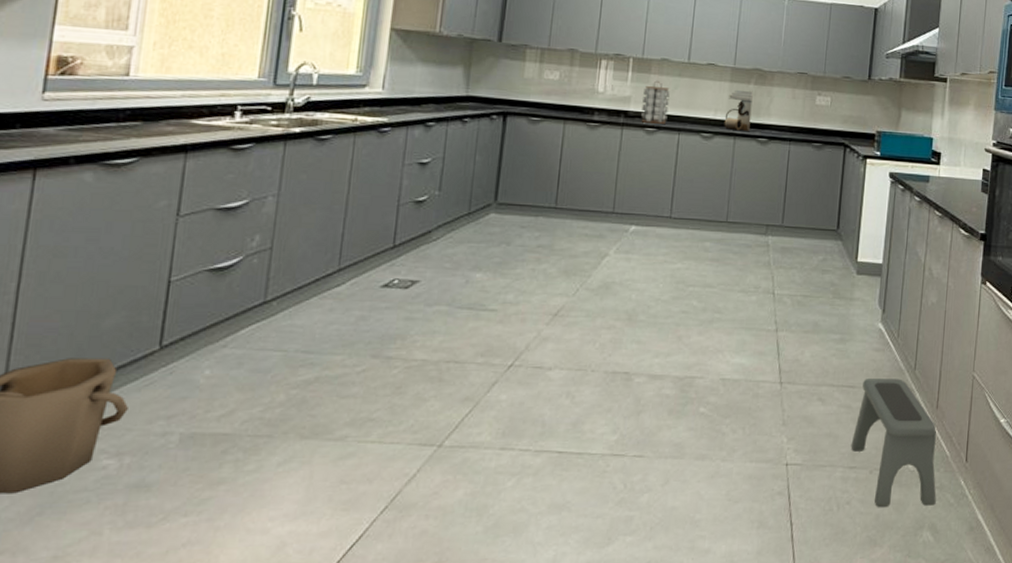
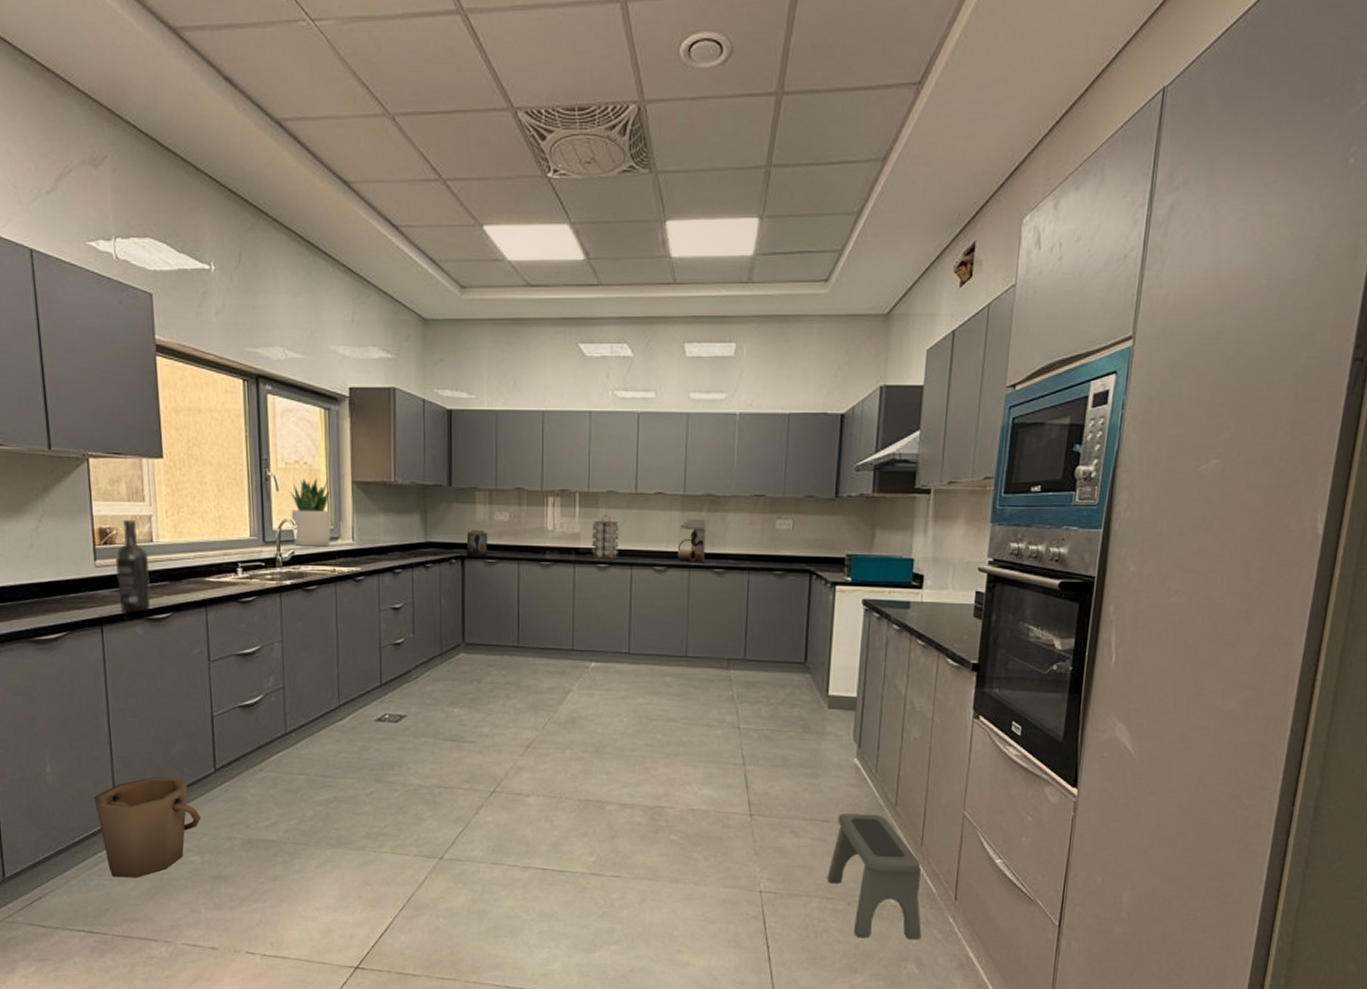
wine bottle: none [67,49,120,156] -> present [115,520,151,613]
planter: none [311,21,365,94] -> present [290,477,331,546]
canister: none [505,86,536,115] -> present [462,529,488,557]

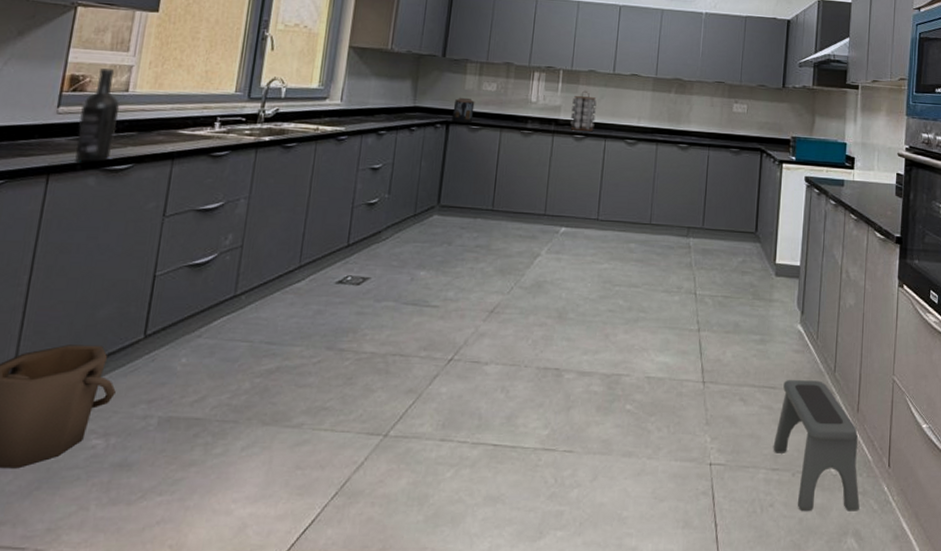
planter: present [290,477,331,546] -> none [280,41,327,106]
paper towel holder: present [677,518,706,562] -> none [647,98,674,137]

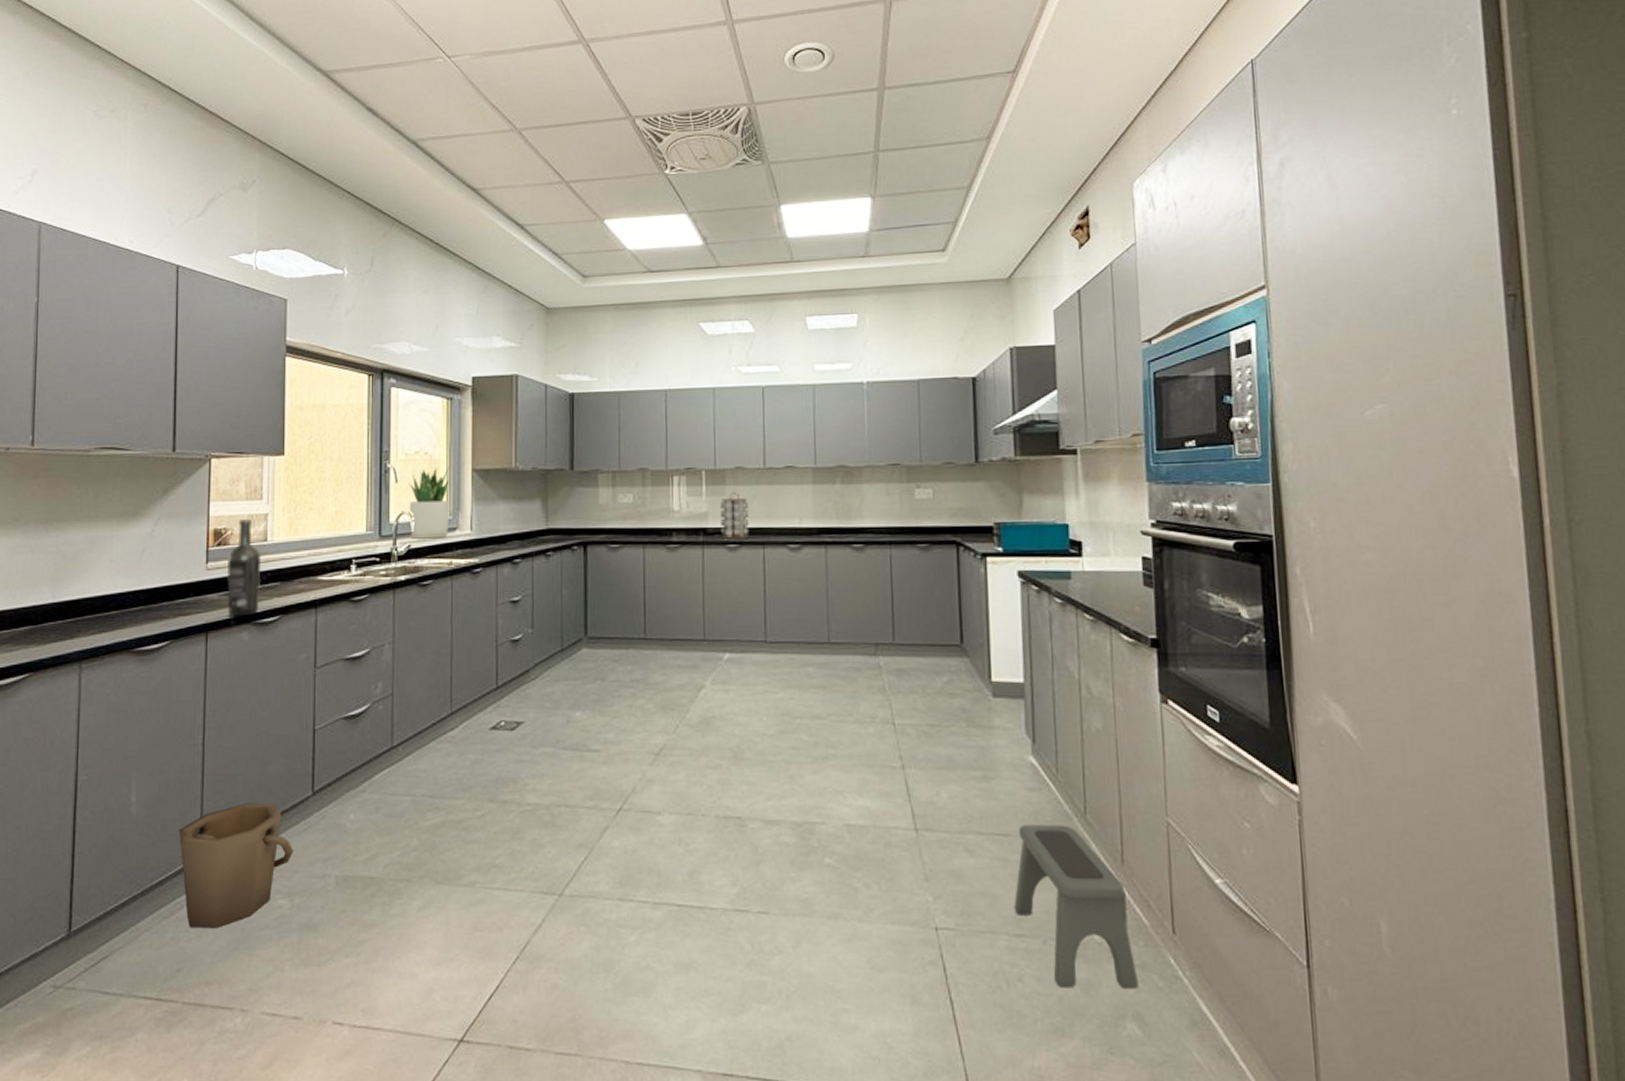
planter: none [280,41,327,106] -> present [409,466,449,539]
canister: present [448,97,475,123] -> none [585,513,612,543]

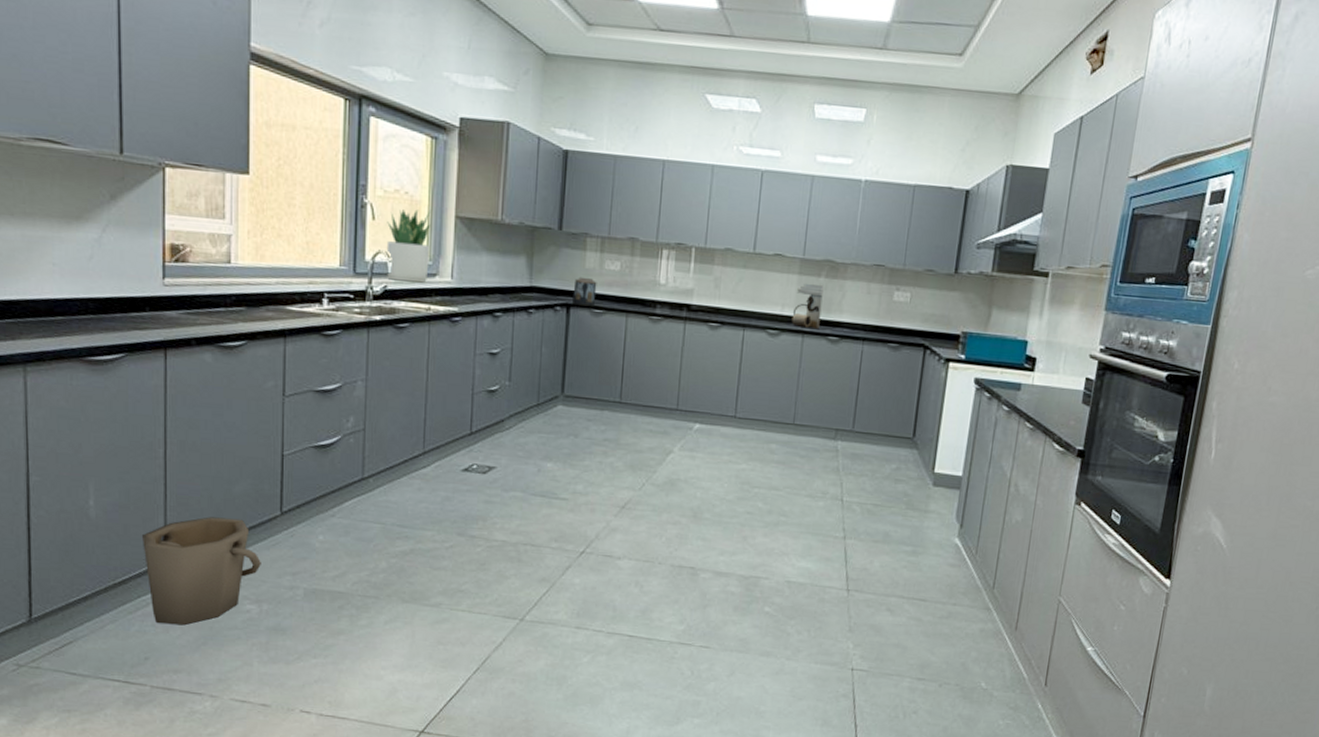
wine bottle: present [226,519,262,617] -> none [186,237,225,338]
canister: none [585,513,612,543] -> present [568,277,597,307]
spice rack: present [720,491,749,540] -> none [704,272,734,320]
paper towel holder: none [811,491,842,538] -> present [791,283,824,329]
step stool: present [1013,825,1139,989] -> none [920,593,1014,725]

